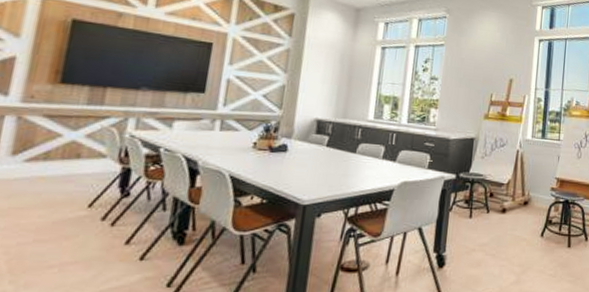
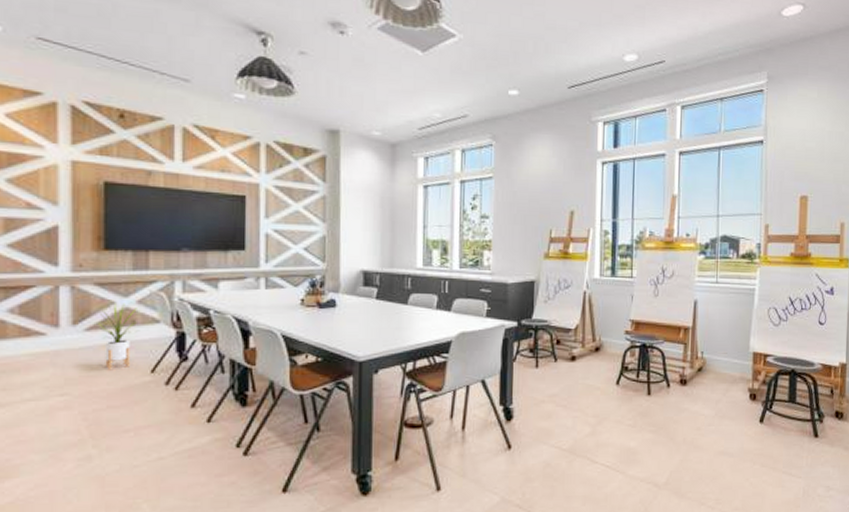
house plant: none [39,136,85,203] -> present [98,303,139,371]

